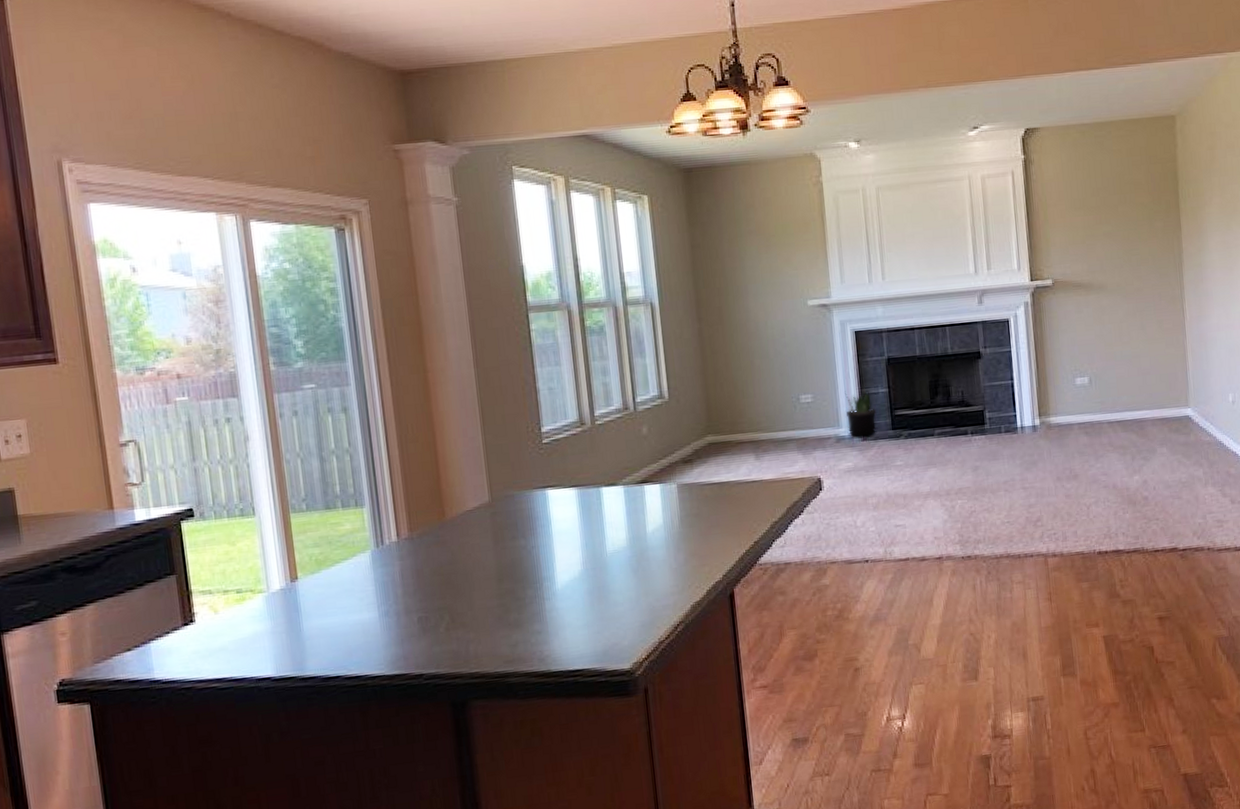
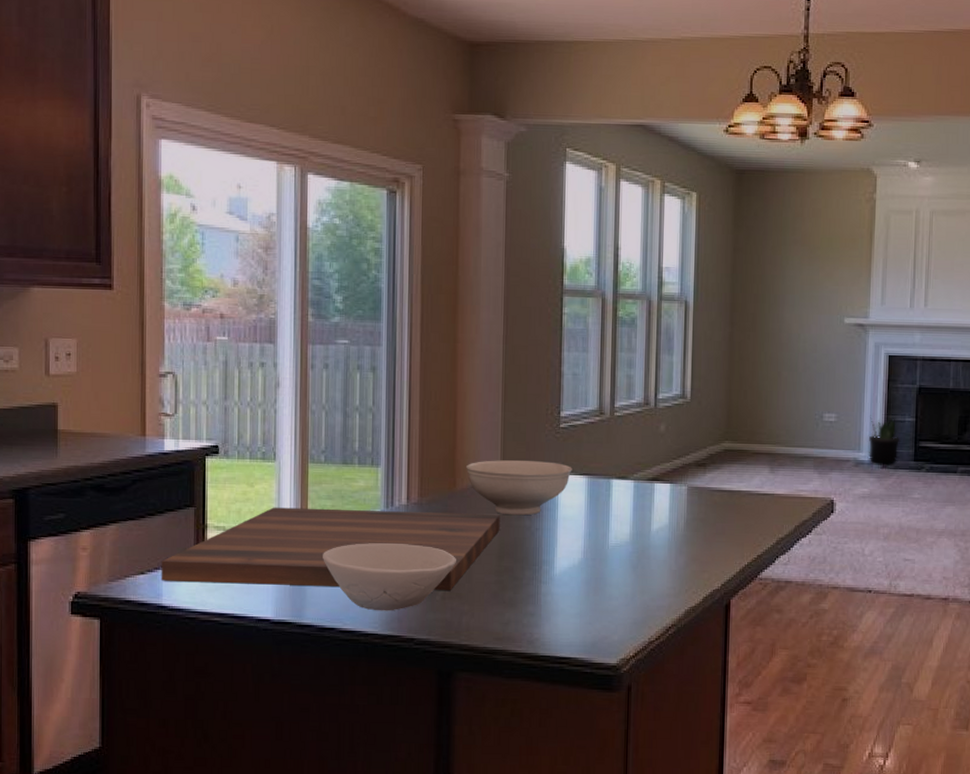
cutting board: none [147,539,496,655] -> present [161,507,500,590]
bowl: none [317,579,456,653] -> present [323,543,456,611]
decorative bowl: none [453,478,561,538] -> present [466,460,572,516]

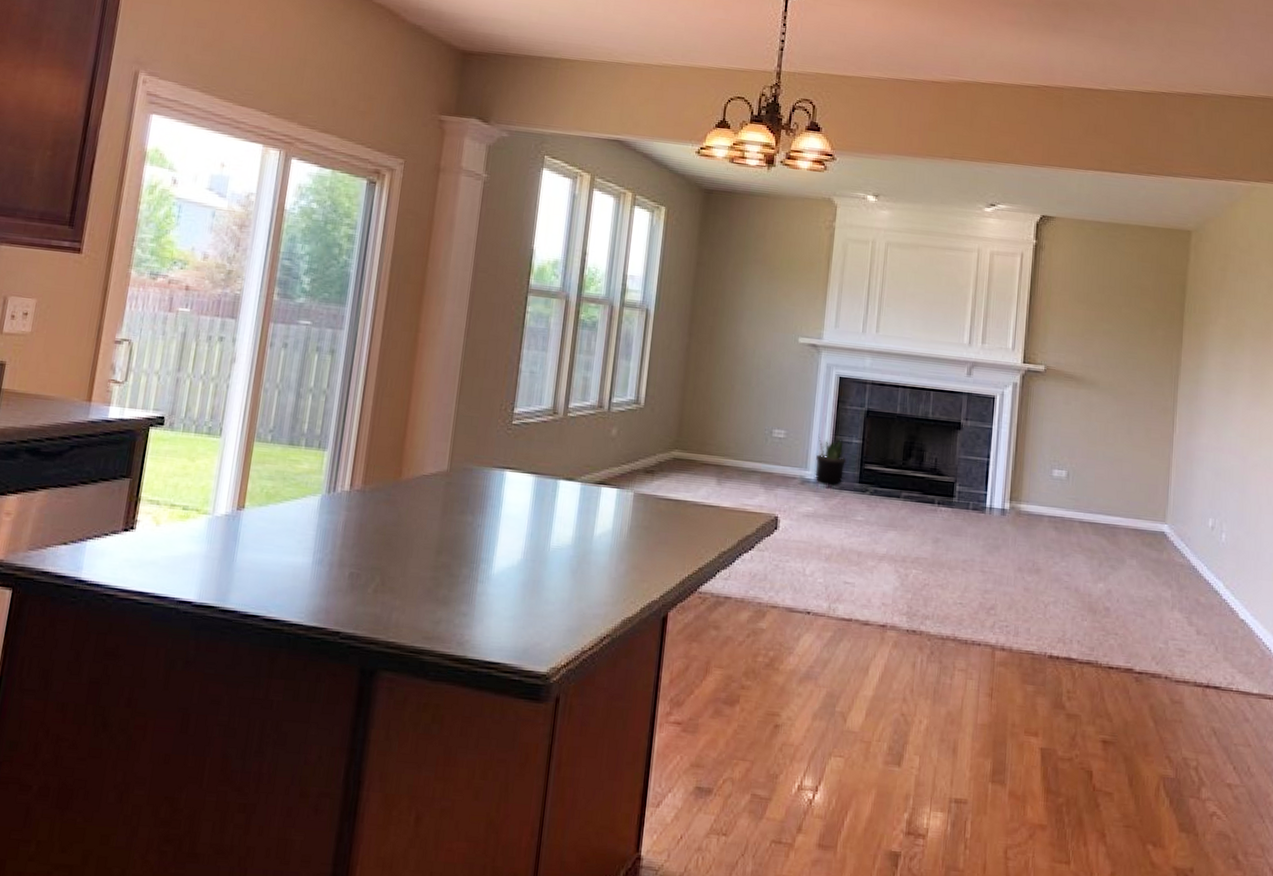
cutting board: present [161,507,500,590] -> none [83,484,443,583]
bowl: present [323,543,456,611] -> none [256,527,393,602]
decorative bowl: present [466,460,572,516] -> none [414,451,521,511]

